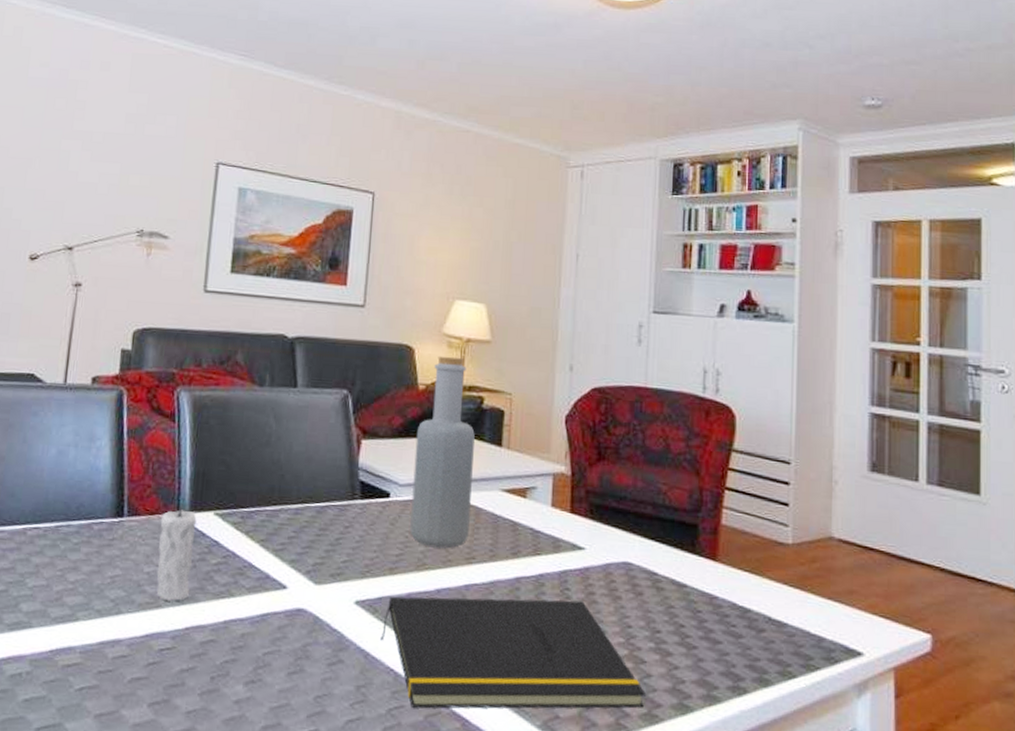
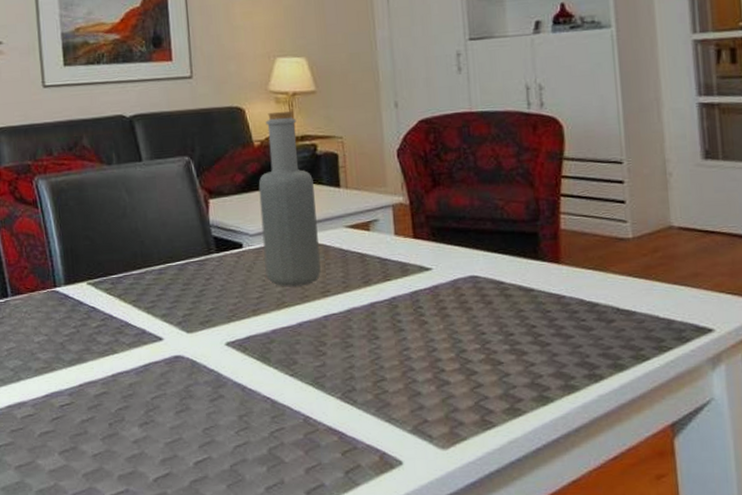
candle: present [156,499,197,602] -> none [41,274,78,364]
notepad: present [380,596,646,709] -> none [254,316,507,428]

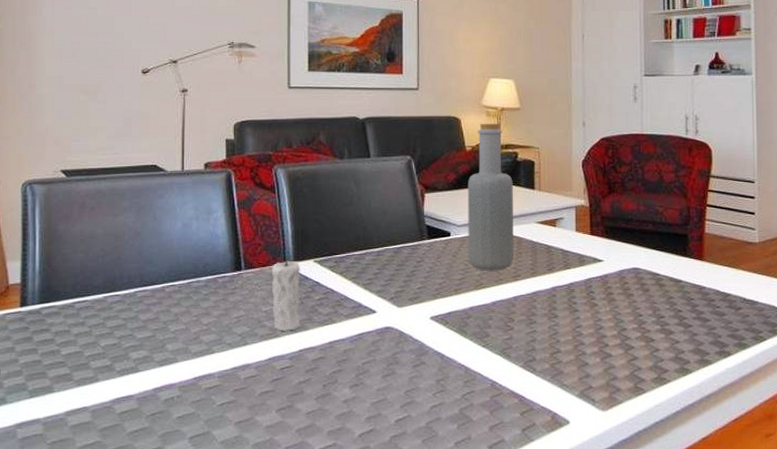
candle: none [41,274,78,364] -> present [271,252,301,332]

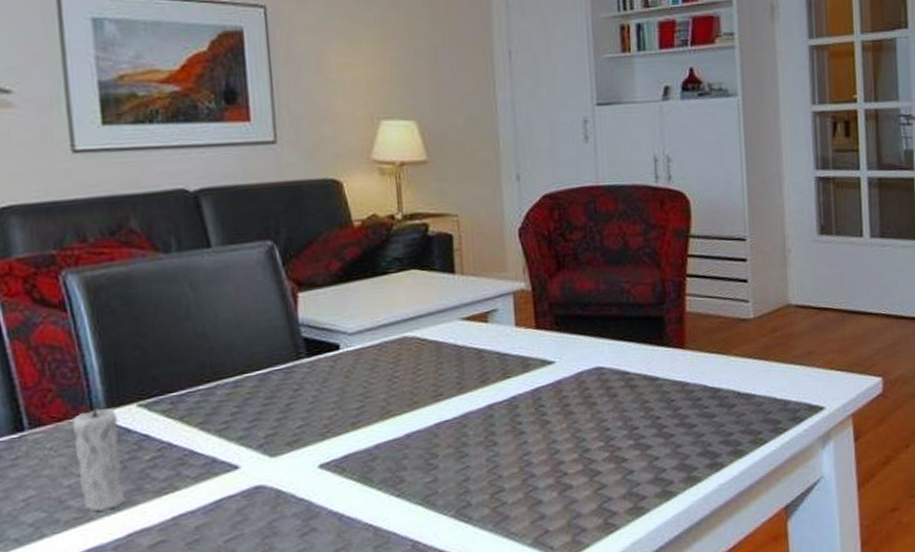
bottle: present [467,123,514,271] -> none [359,184,433,393]

